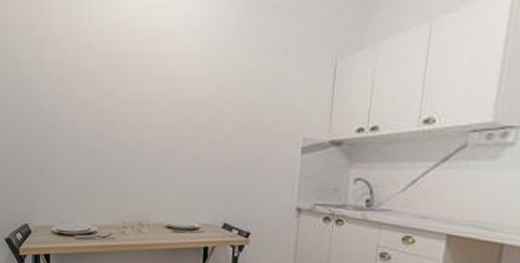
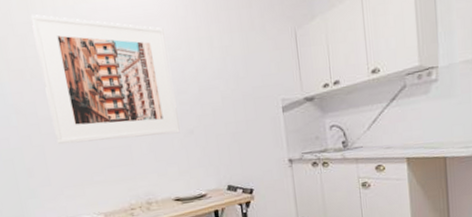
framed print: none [67,18,190,158] -> present [30,14,180,144]

